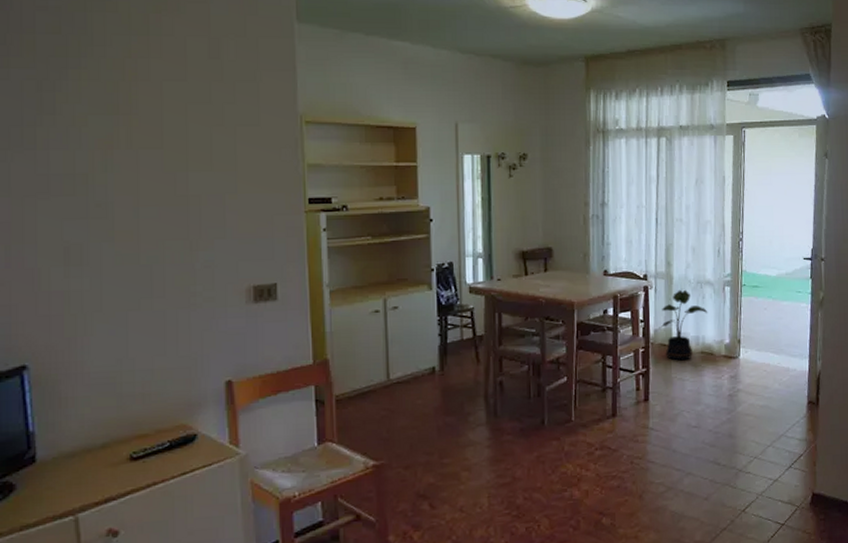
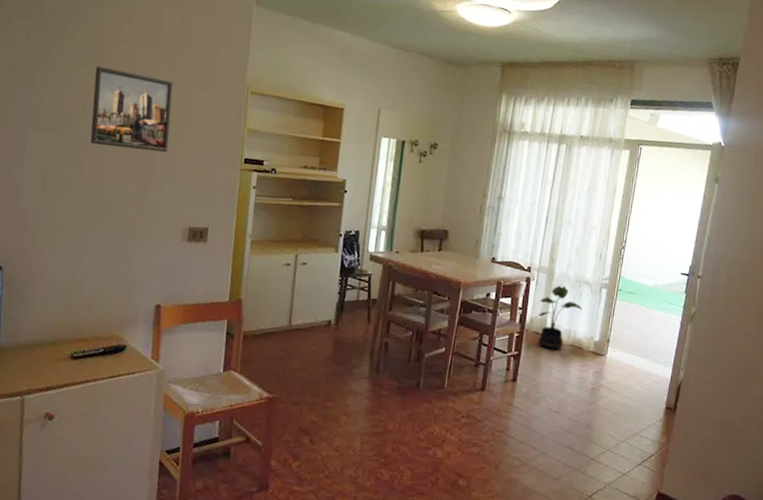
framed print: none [112,113,215,205] -> present [90,66,173,153]

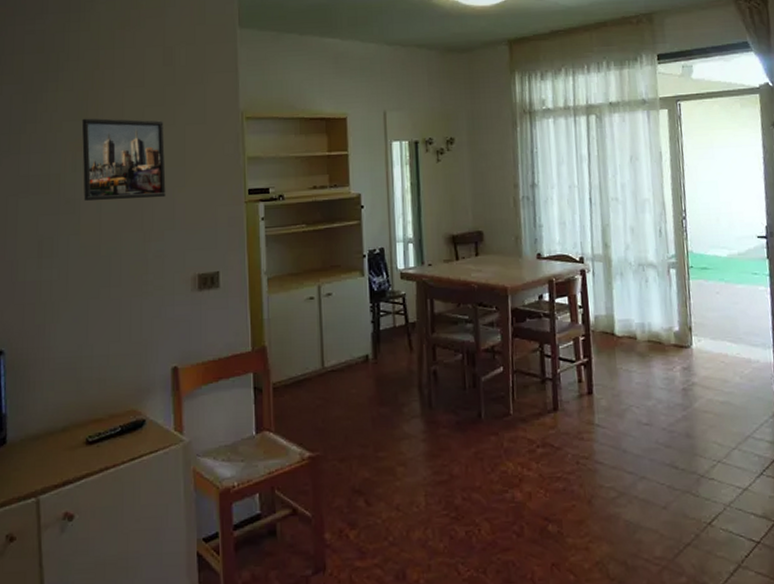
potted plant: present [535,285,583,351] -> none [599,272,653,350]

